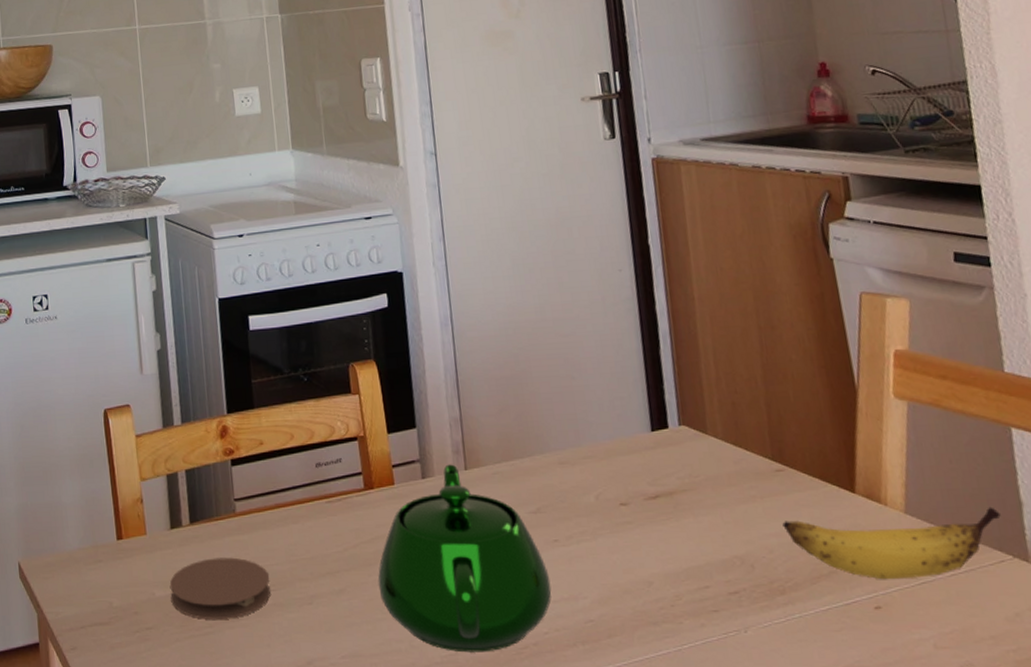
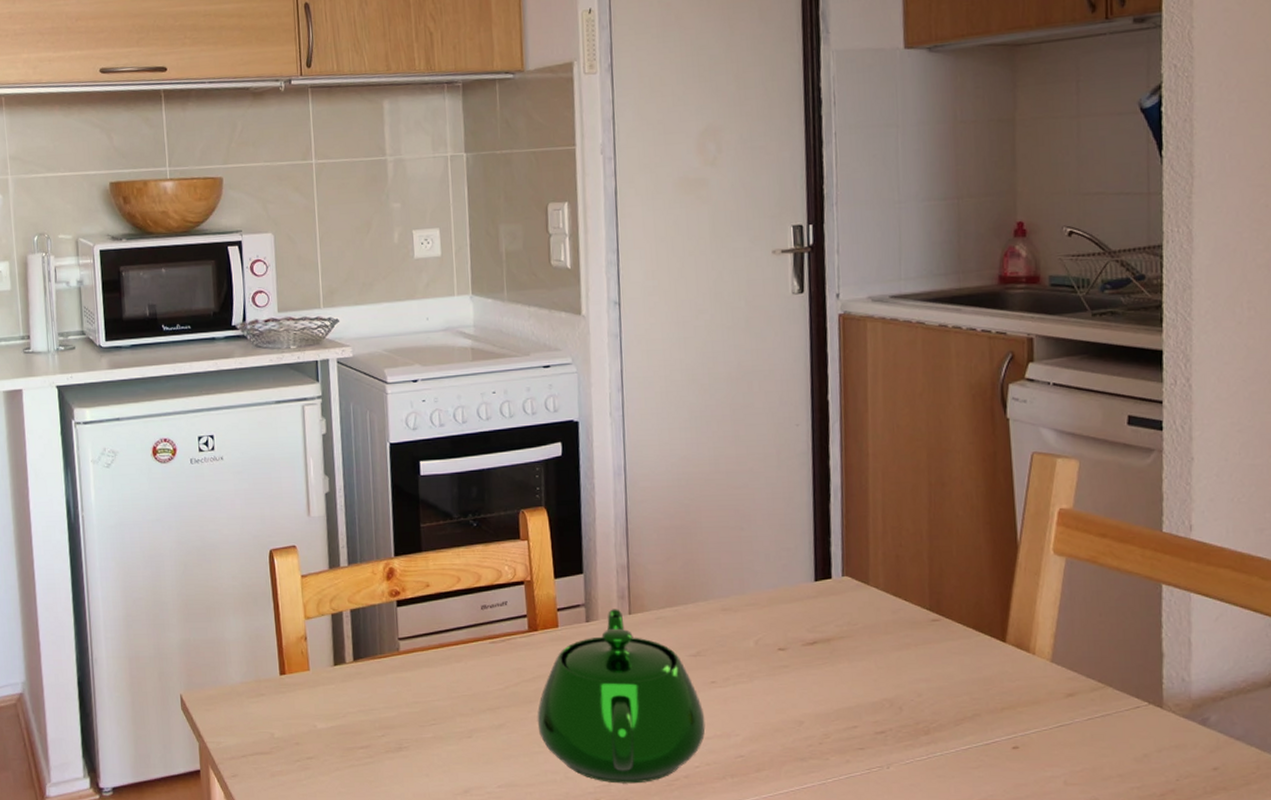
coaster: present [169,557,271,620] -> none [331,693,431,750]
banana: present [782,507,1001,580] -> none [933,657,1141,723]

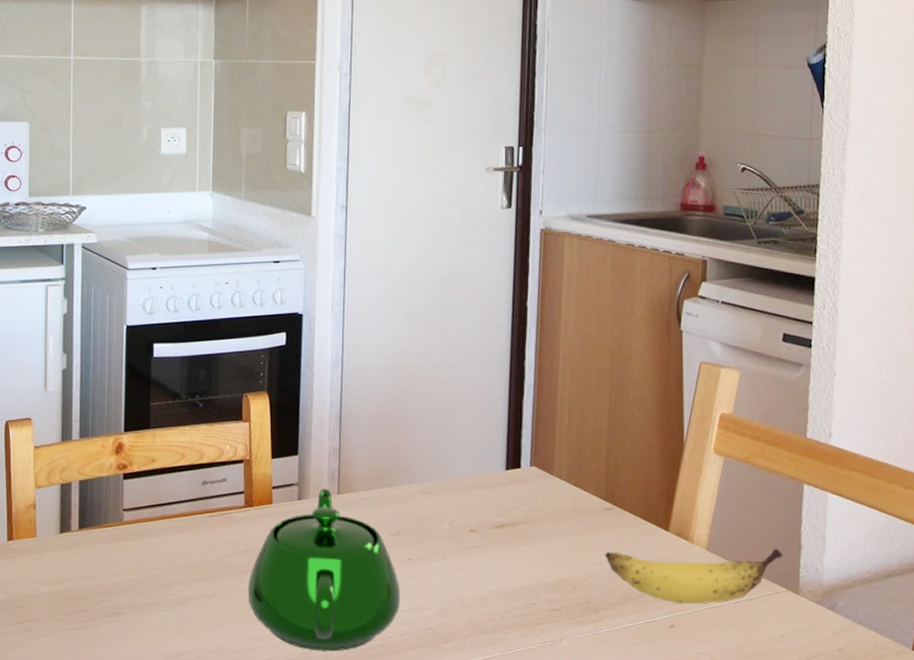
banana: none [933,657,1141,723] -> present [605,548,783,604]

